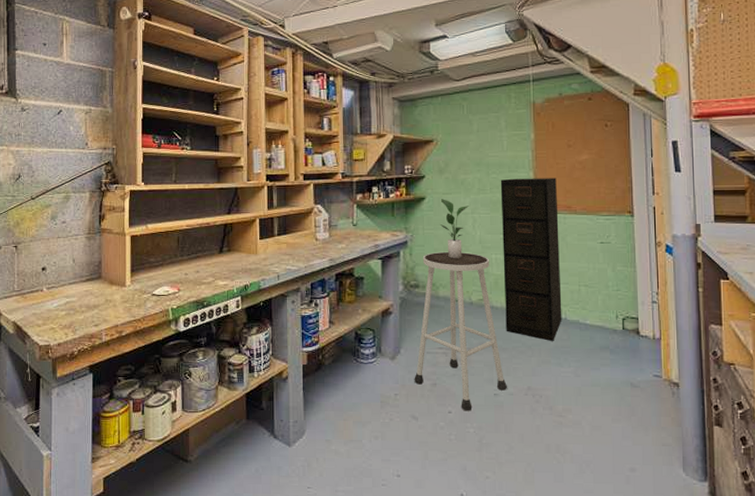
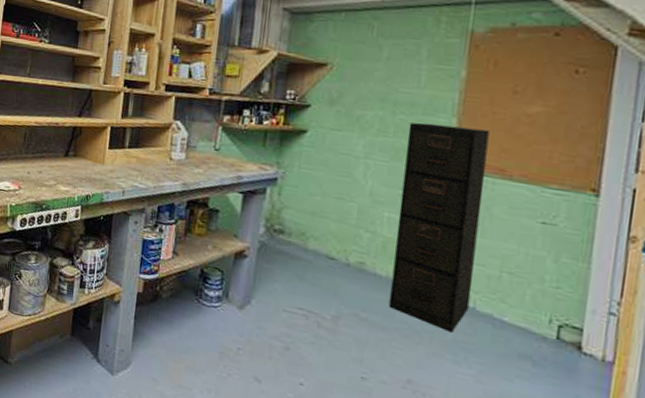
stool: present [414,251,508,411] -> none [262,196,381,390]
potted plant: present [440,199,470,259] -> none [322,135,363,210]

